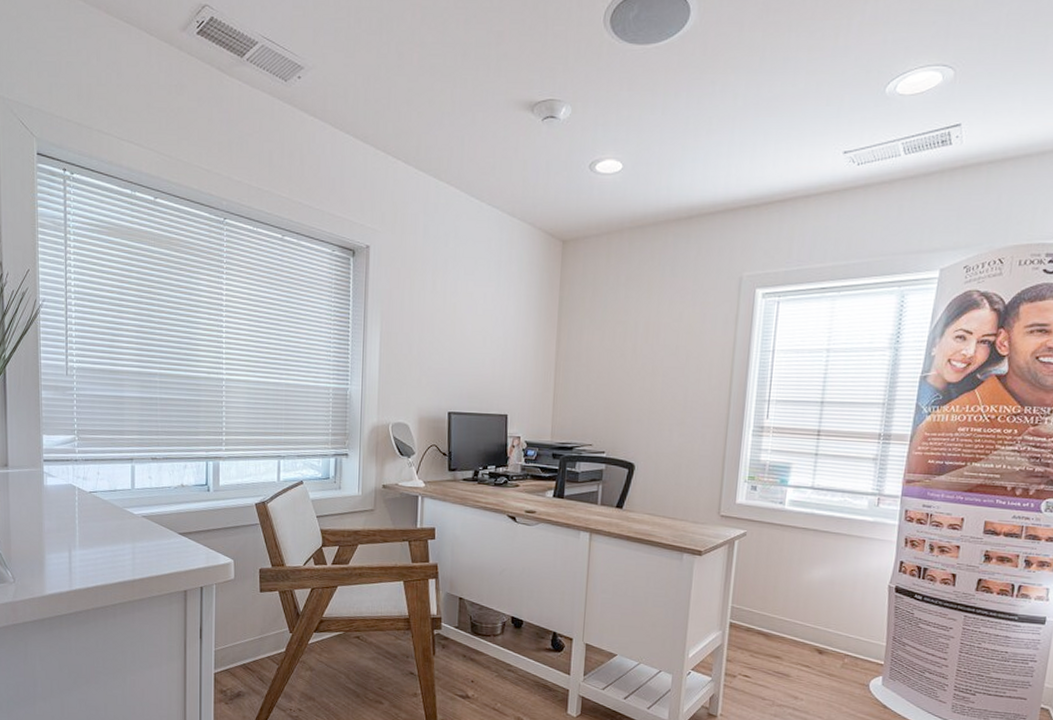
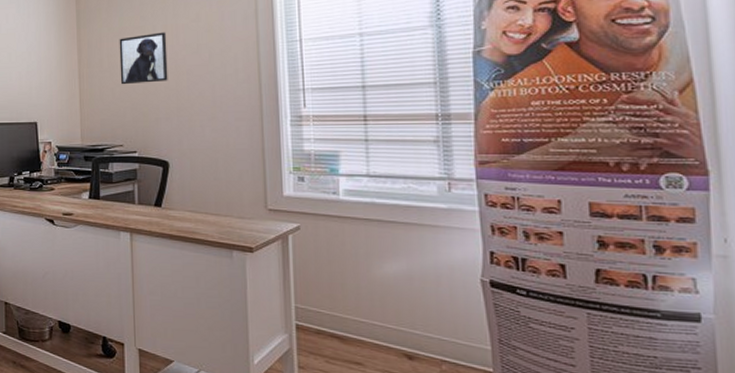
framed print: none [596,329,648,382] -> present [119,32,168,85]

